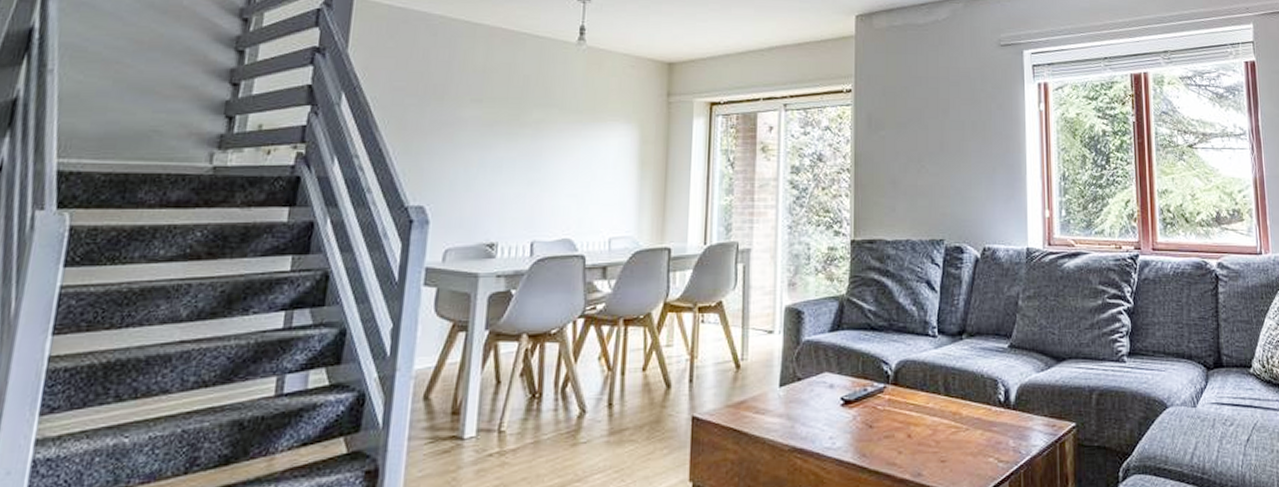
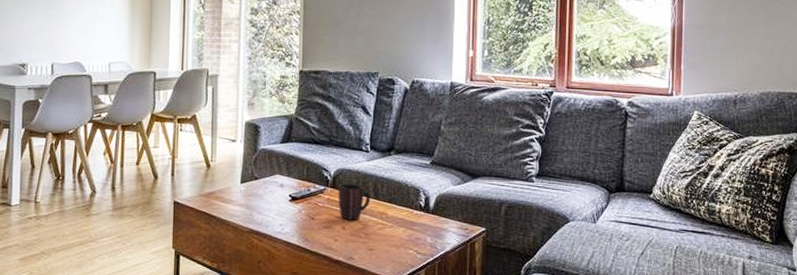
mug: none [901,378,940,425] -> present [338,183,371,220]

